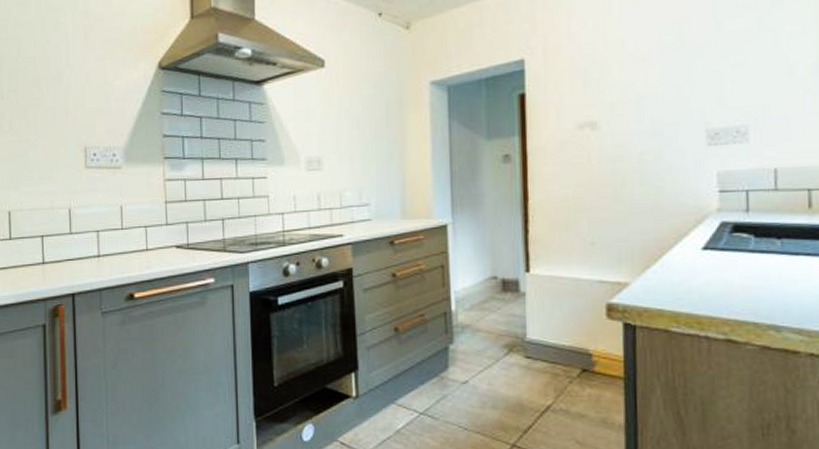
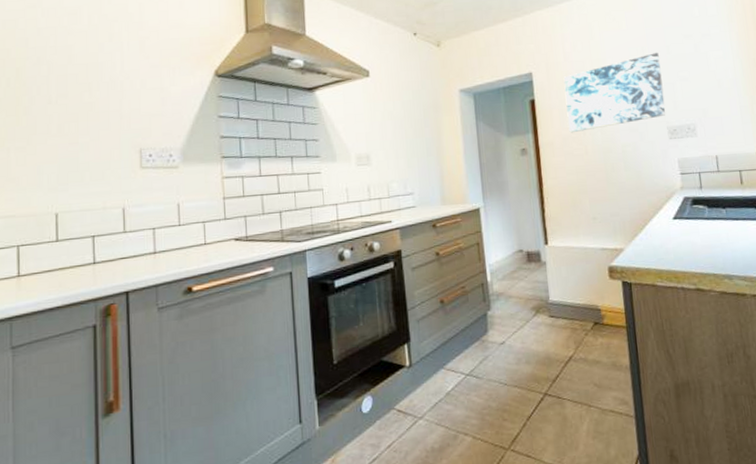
wall art: none [565,30,706,136] -> present [563,53,666,133]

